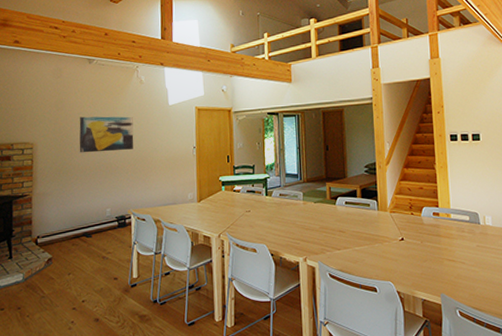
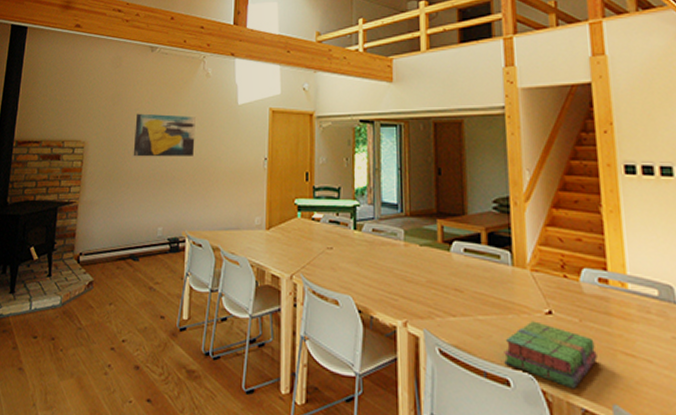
stack of books: none [372,246,432,288] -> present [504,321,598,389]

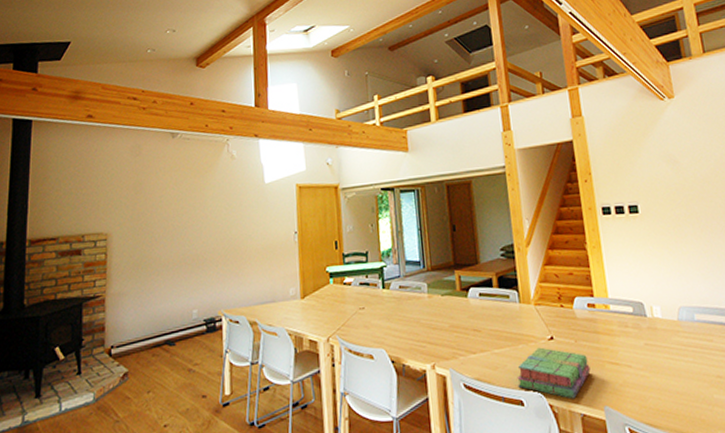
wall art: present [133,113,196,157] -> none [160,198,225,244]

